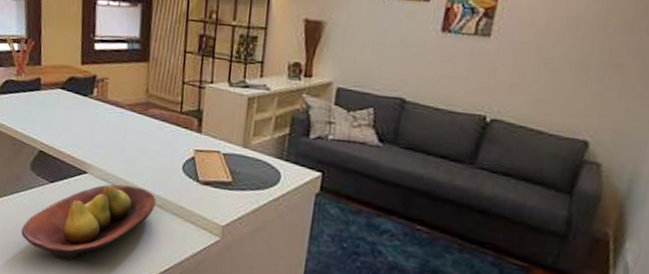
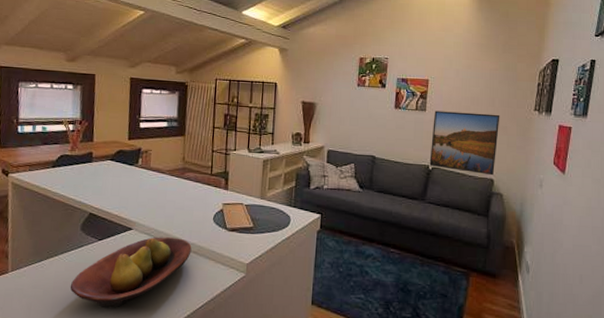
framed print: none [487,36,615,136] -> present [429,110,500,176]

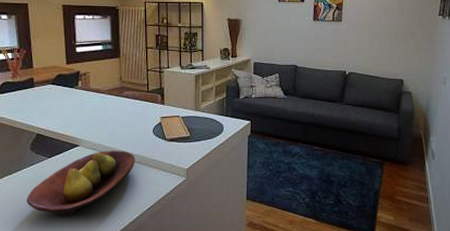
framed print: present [429,110,500,176] -> none [346,20,409,77]

